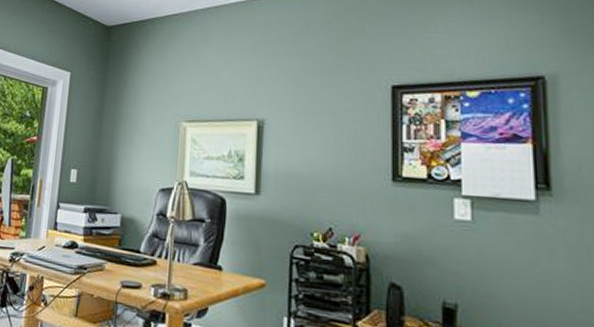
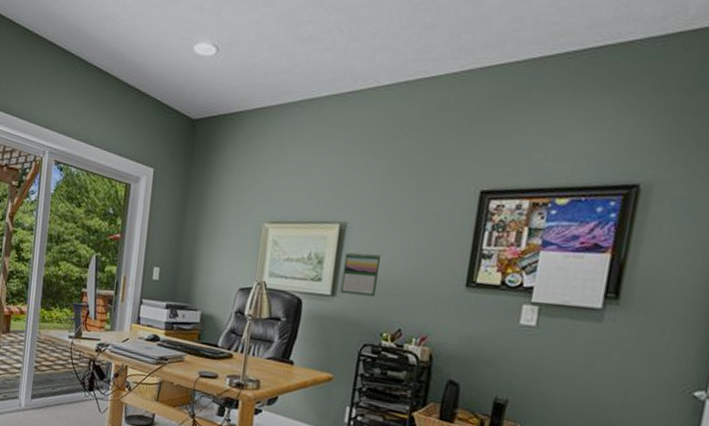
calendar: none [264,148,303,194] -> present [340,252,382,297]

